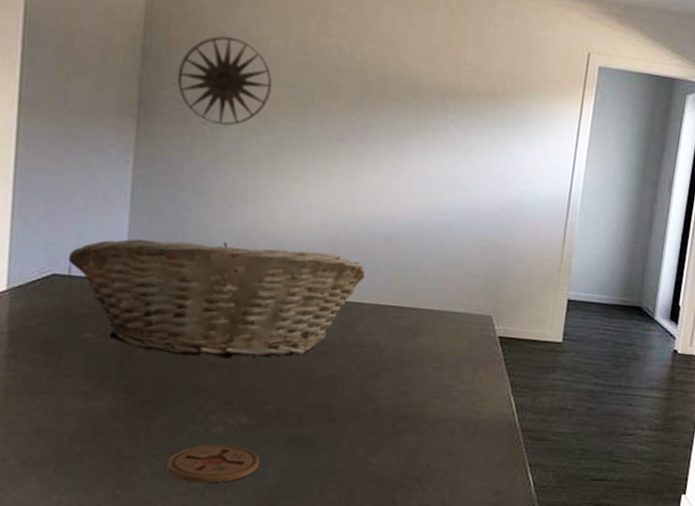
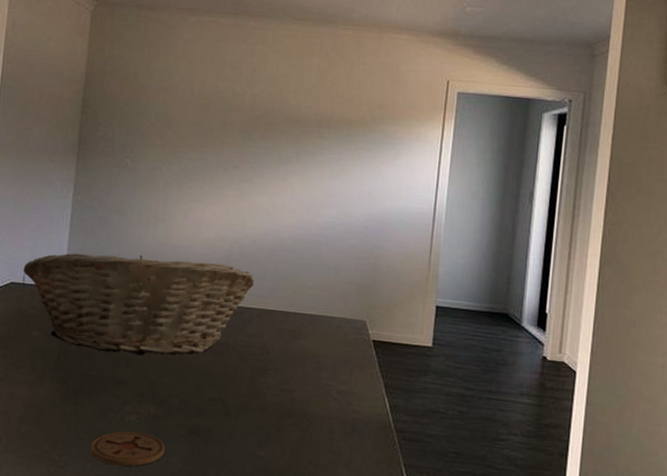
wall art: present [177,36,272,126] -> none [107,86,180,158]

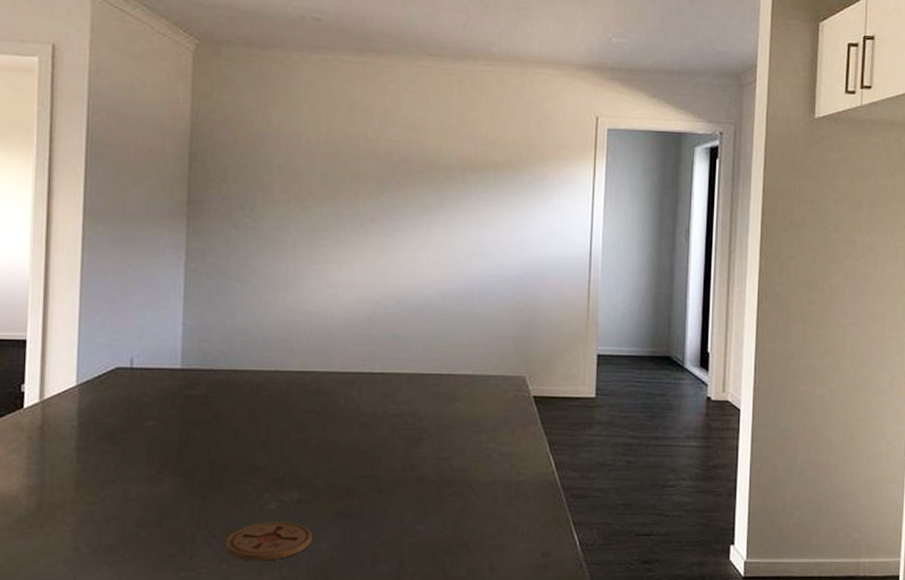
fruit basket: present [23,253,255,356] -> none [130,326,402,437]

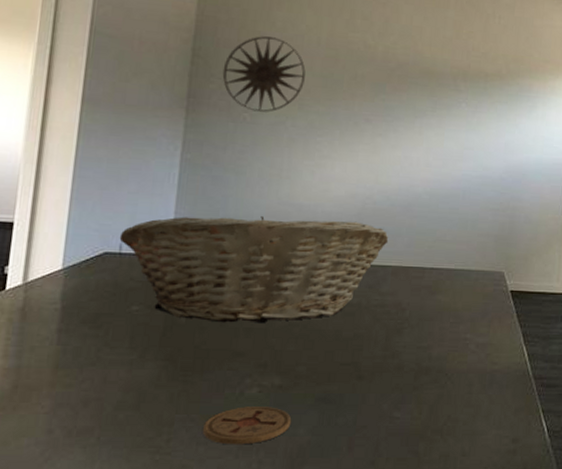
fruit basket: none [130,326,402,437] -> present [119,216,389,324]
wall art: none [221,135,306,216] -> present [222,36,306,112]

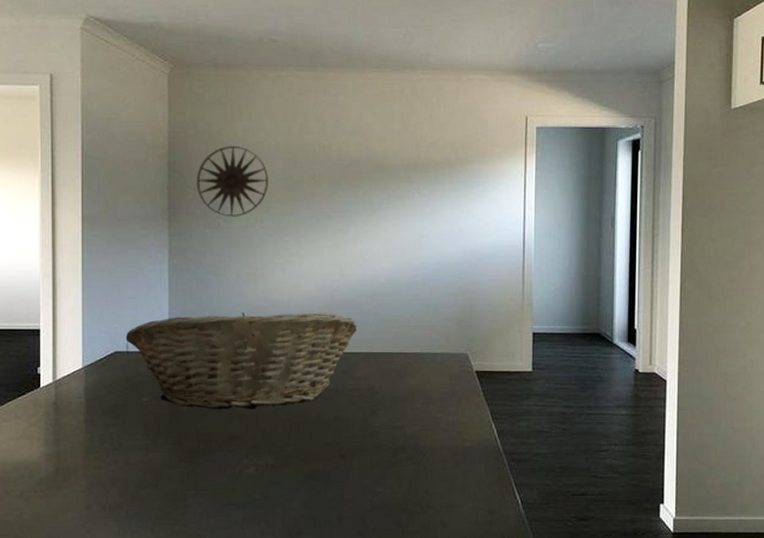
coaster: present [203,406,292,445] -> none [212,483,286,518]

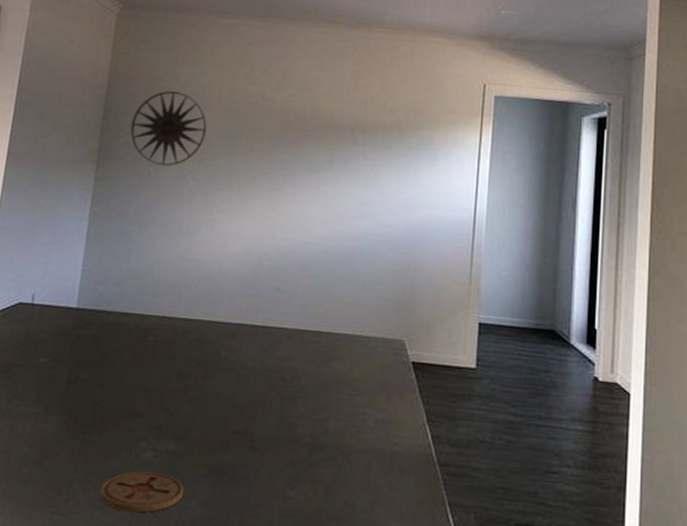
fruit basket: present [125,312,357,410] -> none [32,269,285,384]
coaster: none [212,483,286,518] -> present [99,471,185,513]

